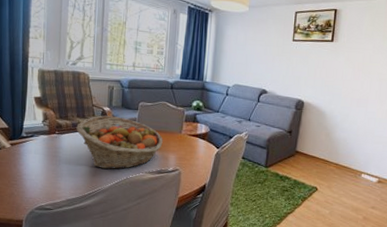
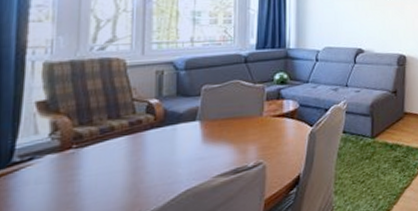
fruit basket: present [76,115,163,170] -> none [107,108,238,185]

